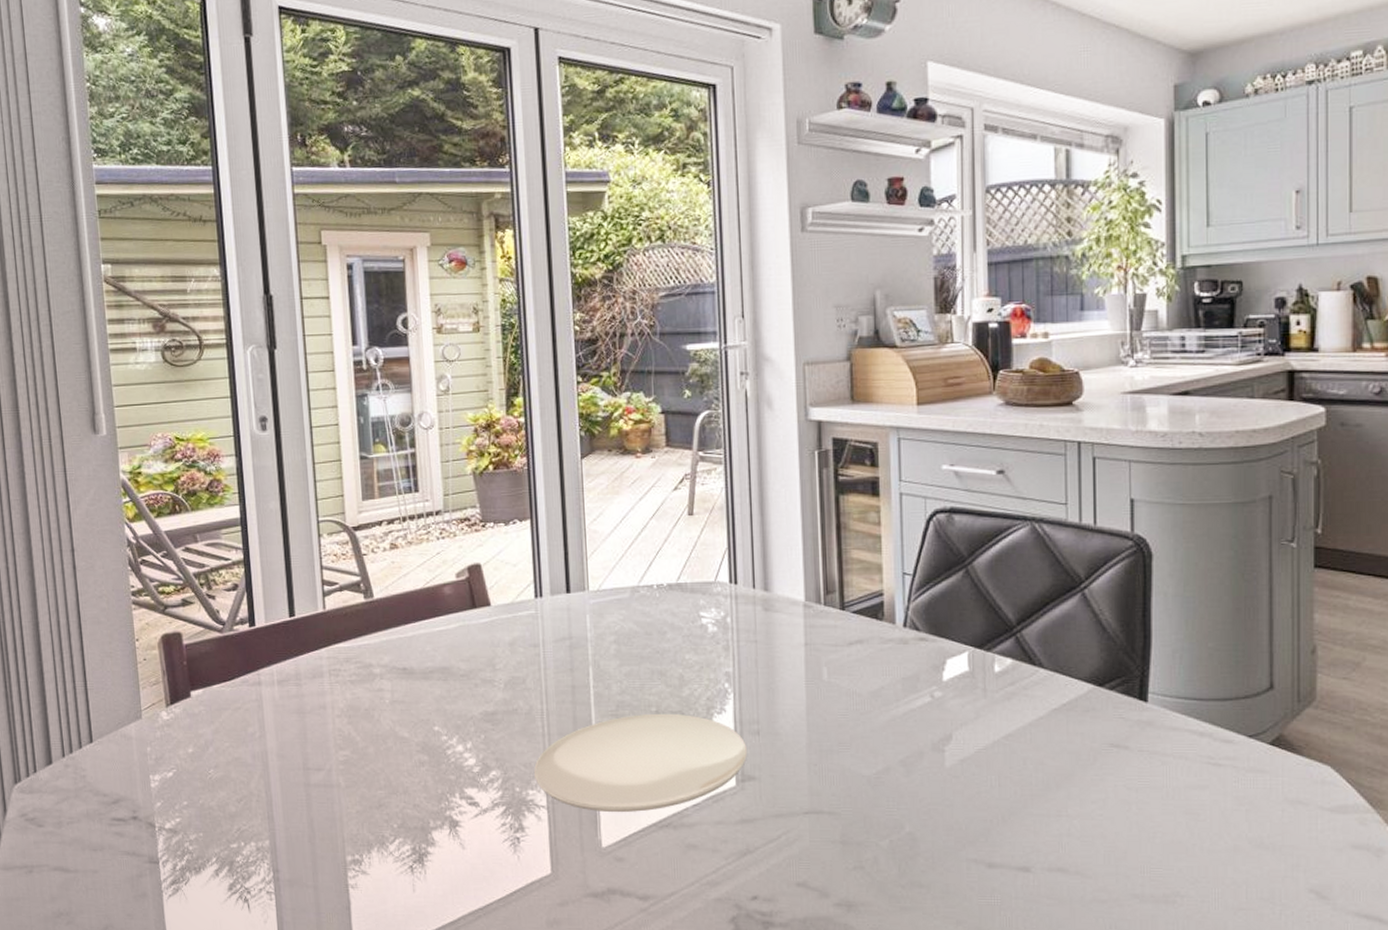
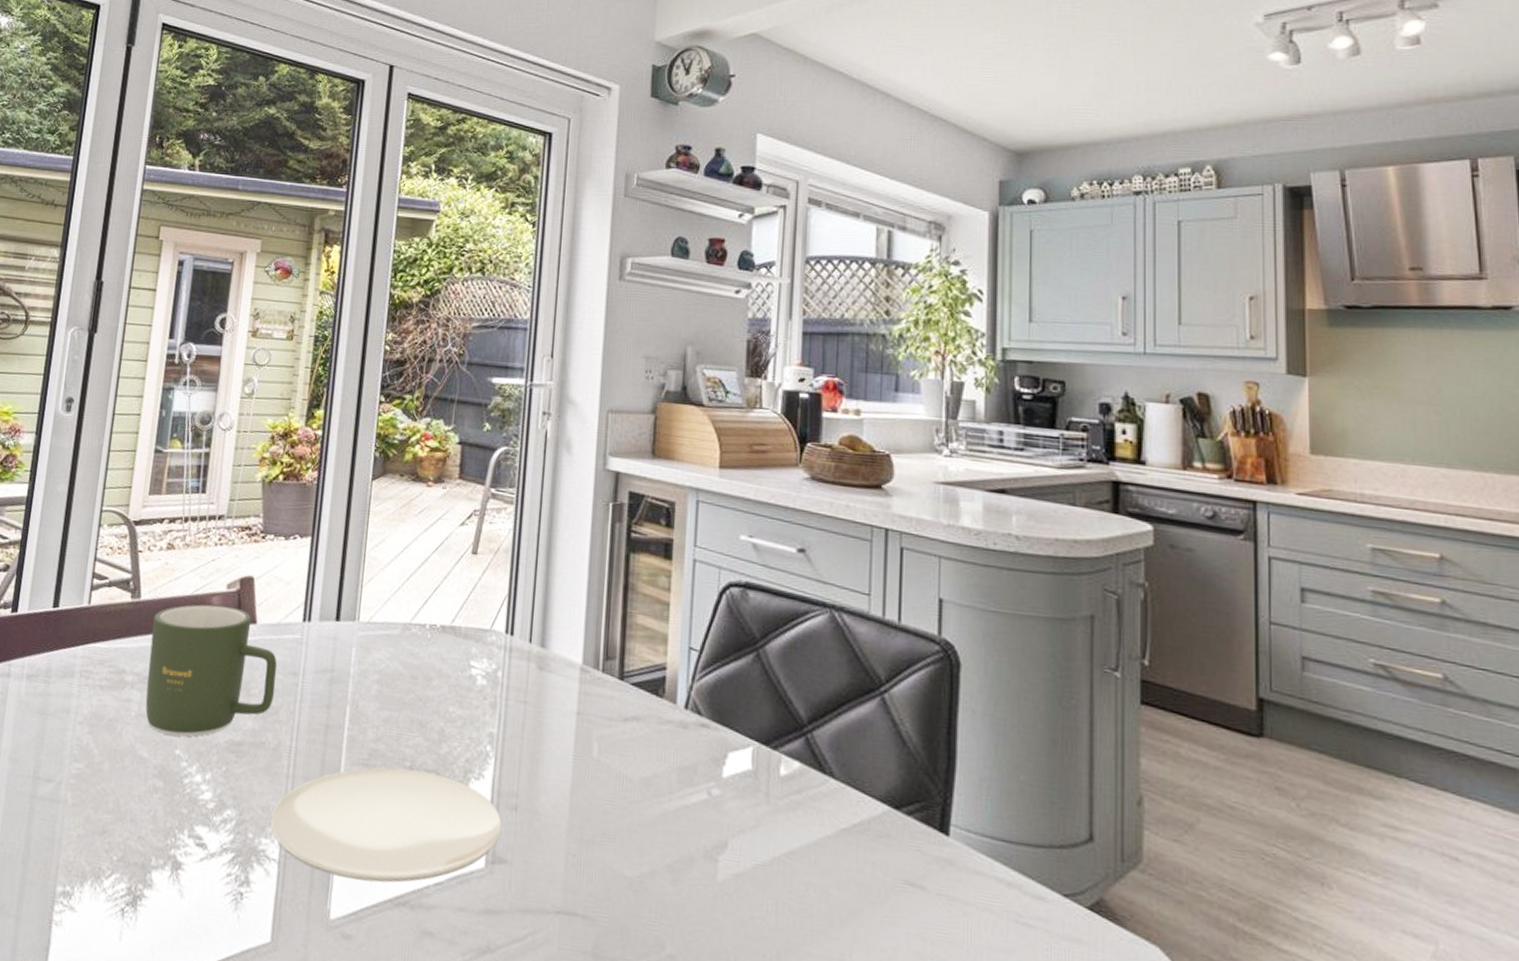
mug: none [390,594,519,715] -> present [145,604,277,737]

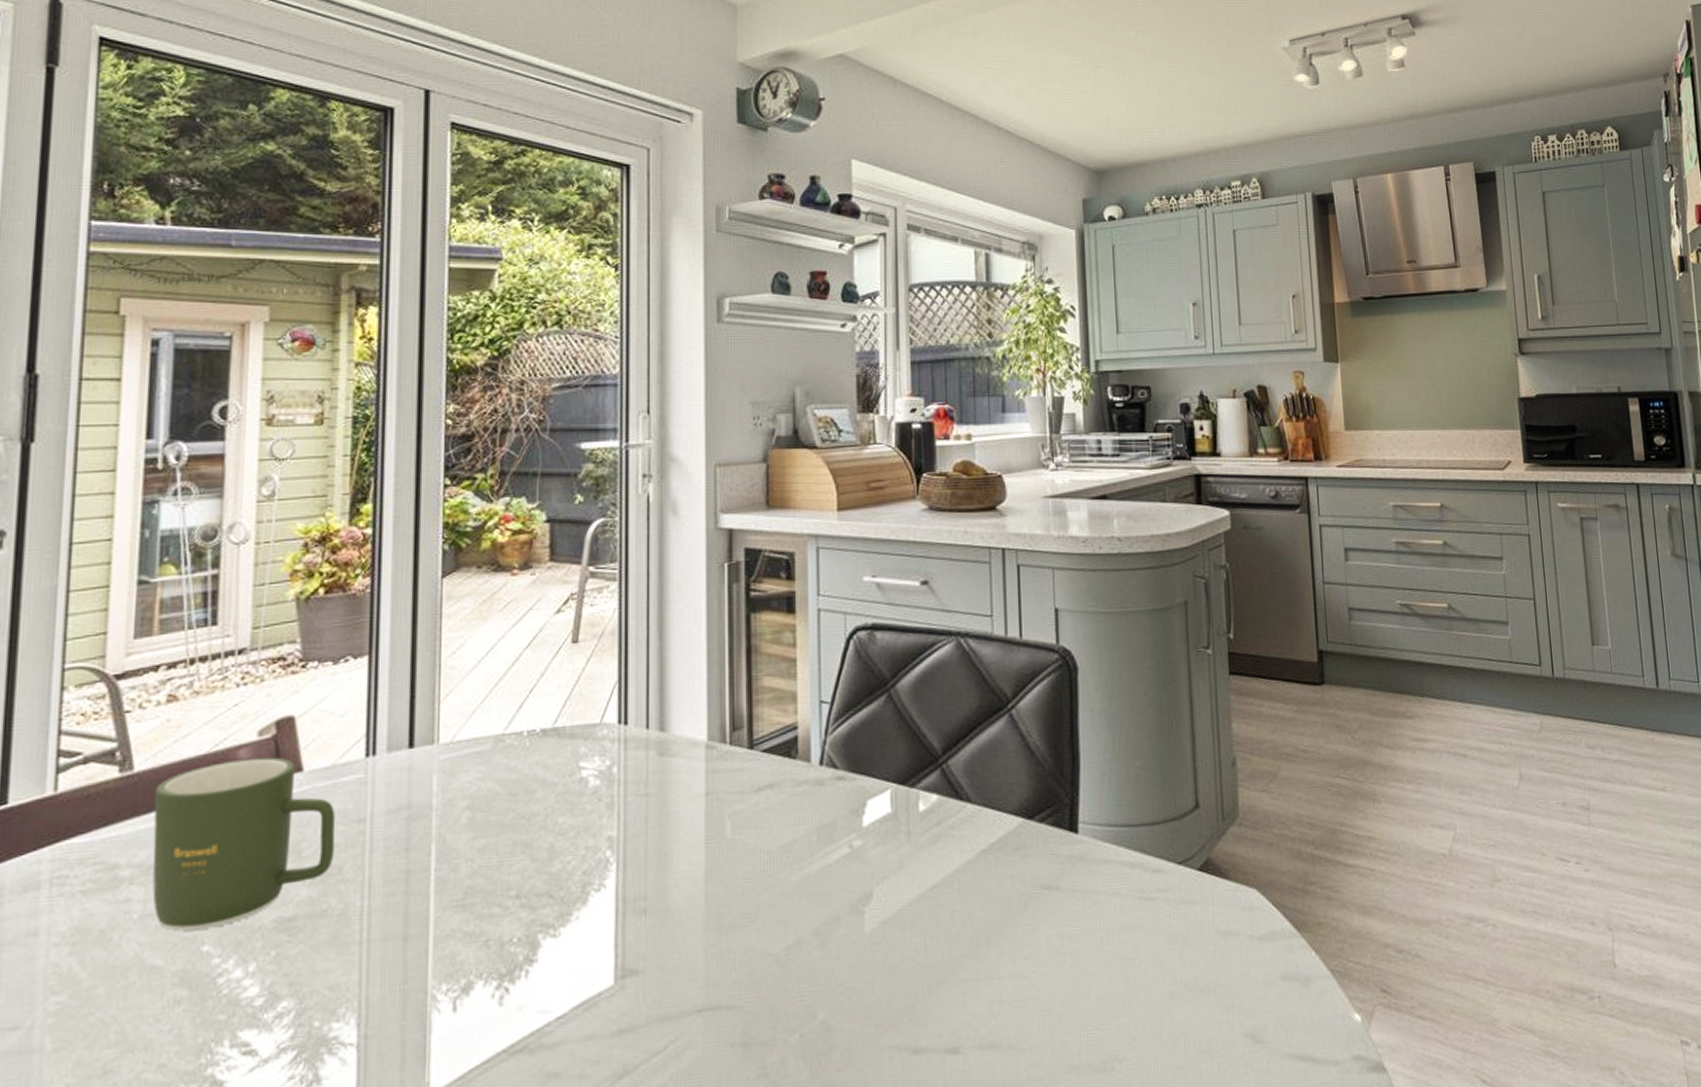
plate: present [270,767,503,883] -> none [341,896,631,1043]

